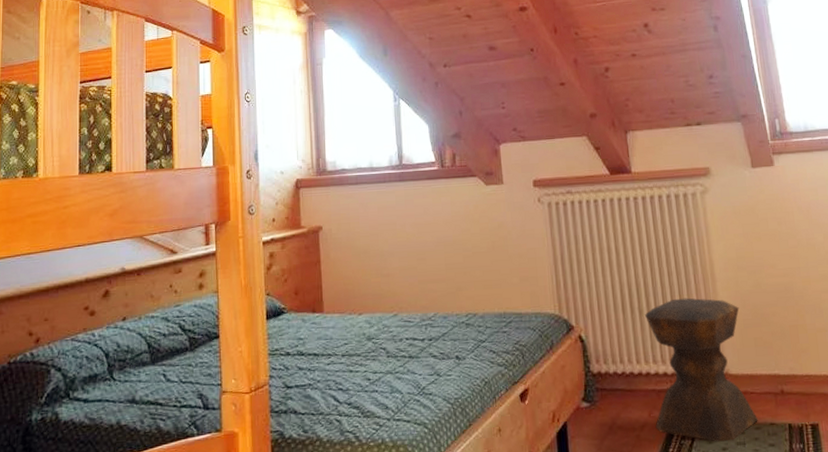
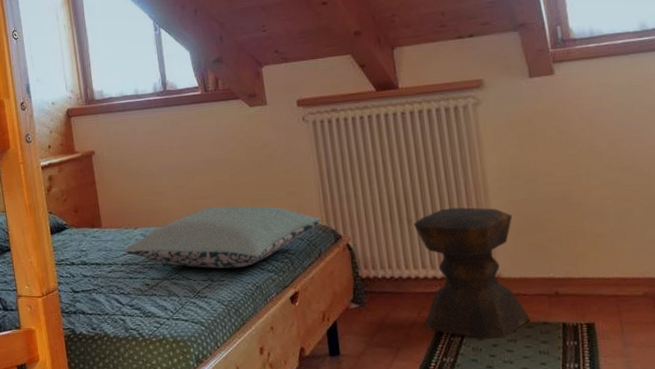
pillow: none [345,291,553,362] -> present [124,206,320,269]

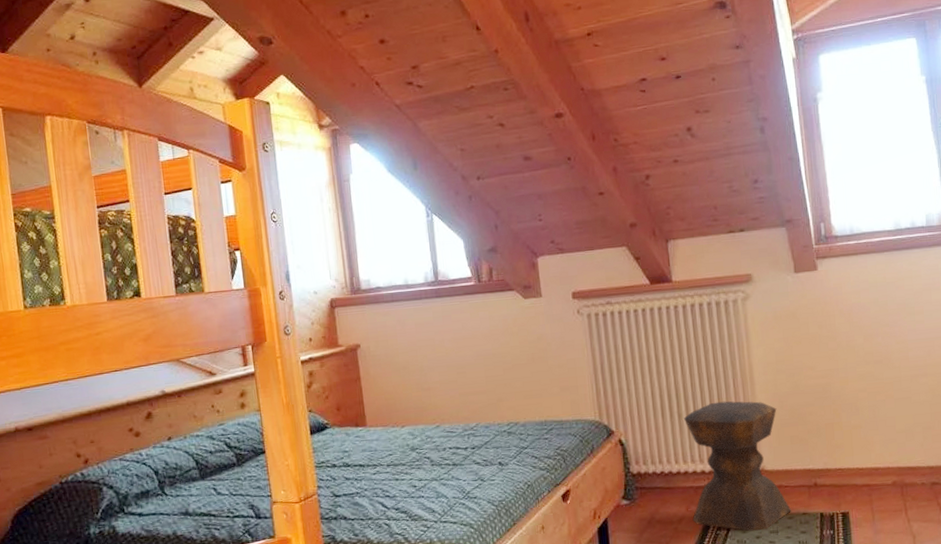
pillow: present [124,206,320,269] -> none [390,401,593,468]

